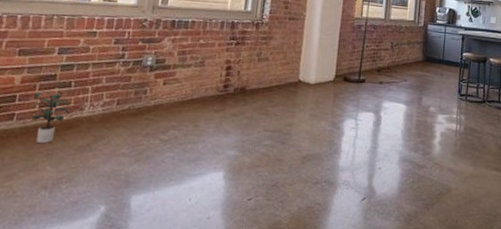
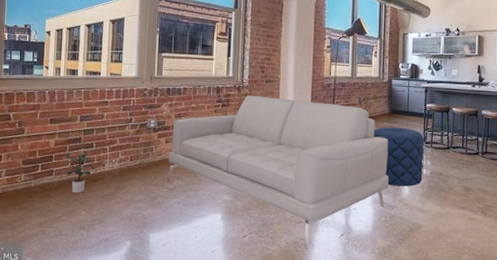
sofa: none [161,33,421,215] -> present [167,95,389,249]
pouf: none [404,76,460,144] -> present [373,127,425,187]

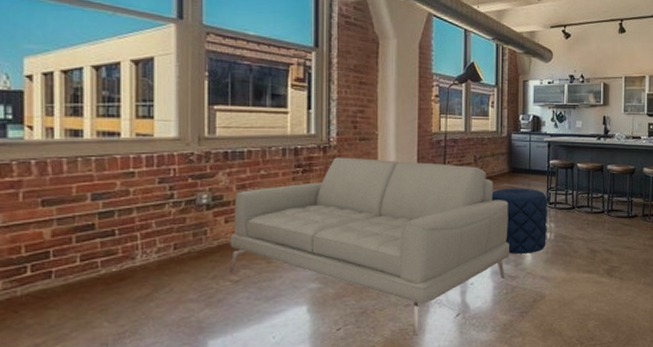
potted plant: present [65,152,95,194] -> none [70,243,119,300]

